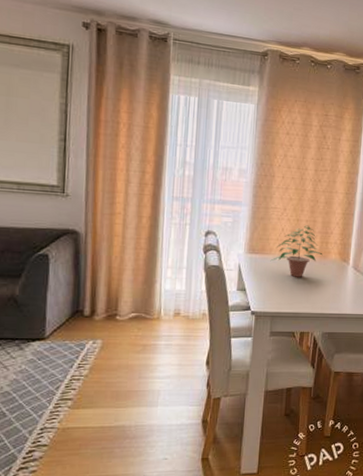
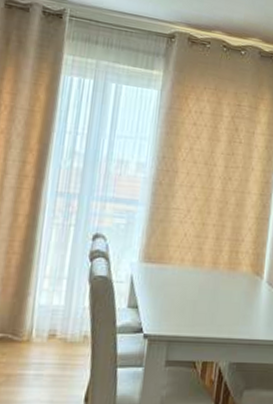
potted plant: present [270,225,323,277] -> none [169,230,232,293]

